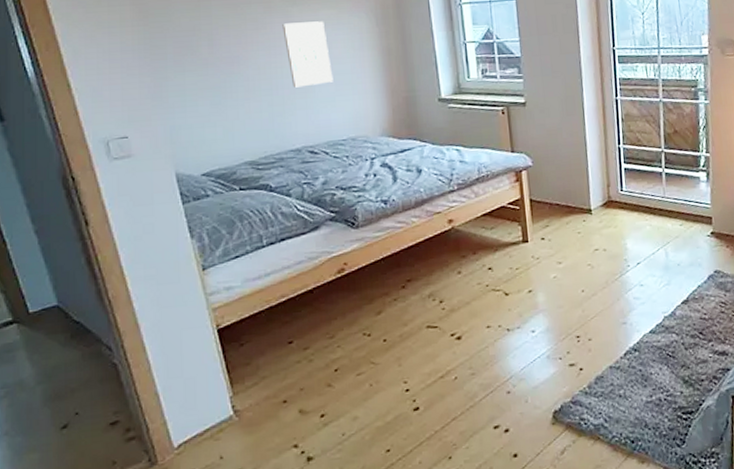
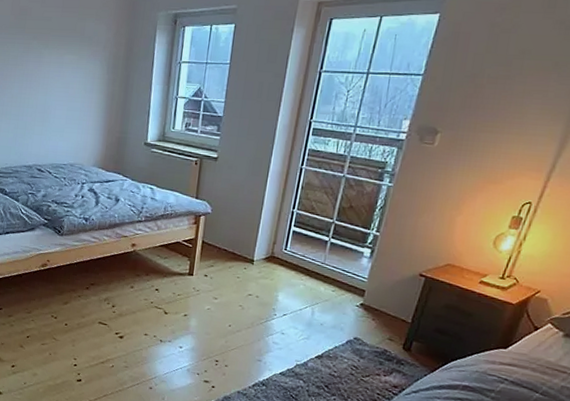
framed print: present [282,21,333,88] -> none [34,63,67,117]

